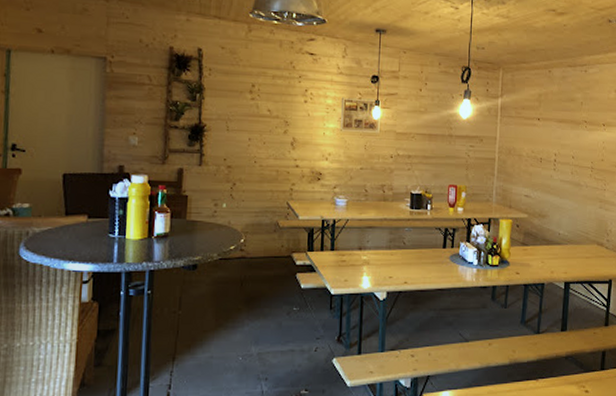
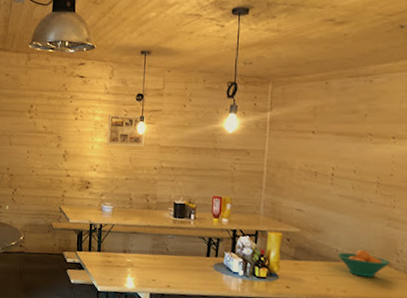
fruit bowl: none [560,231,602,258] -> present [338,249,391,278]

